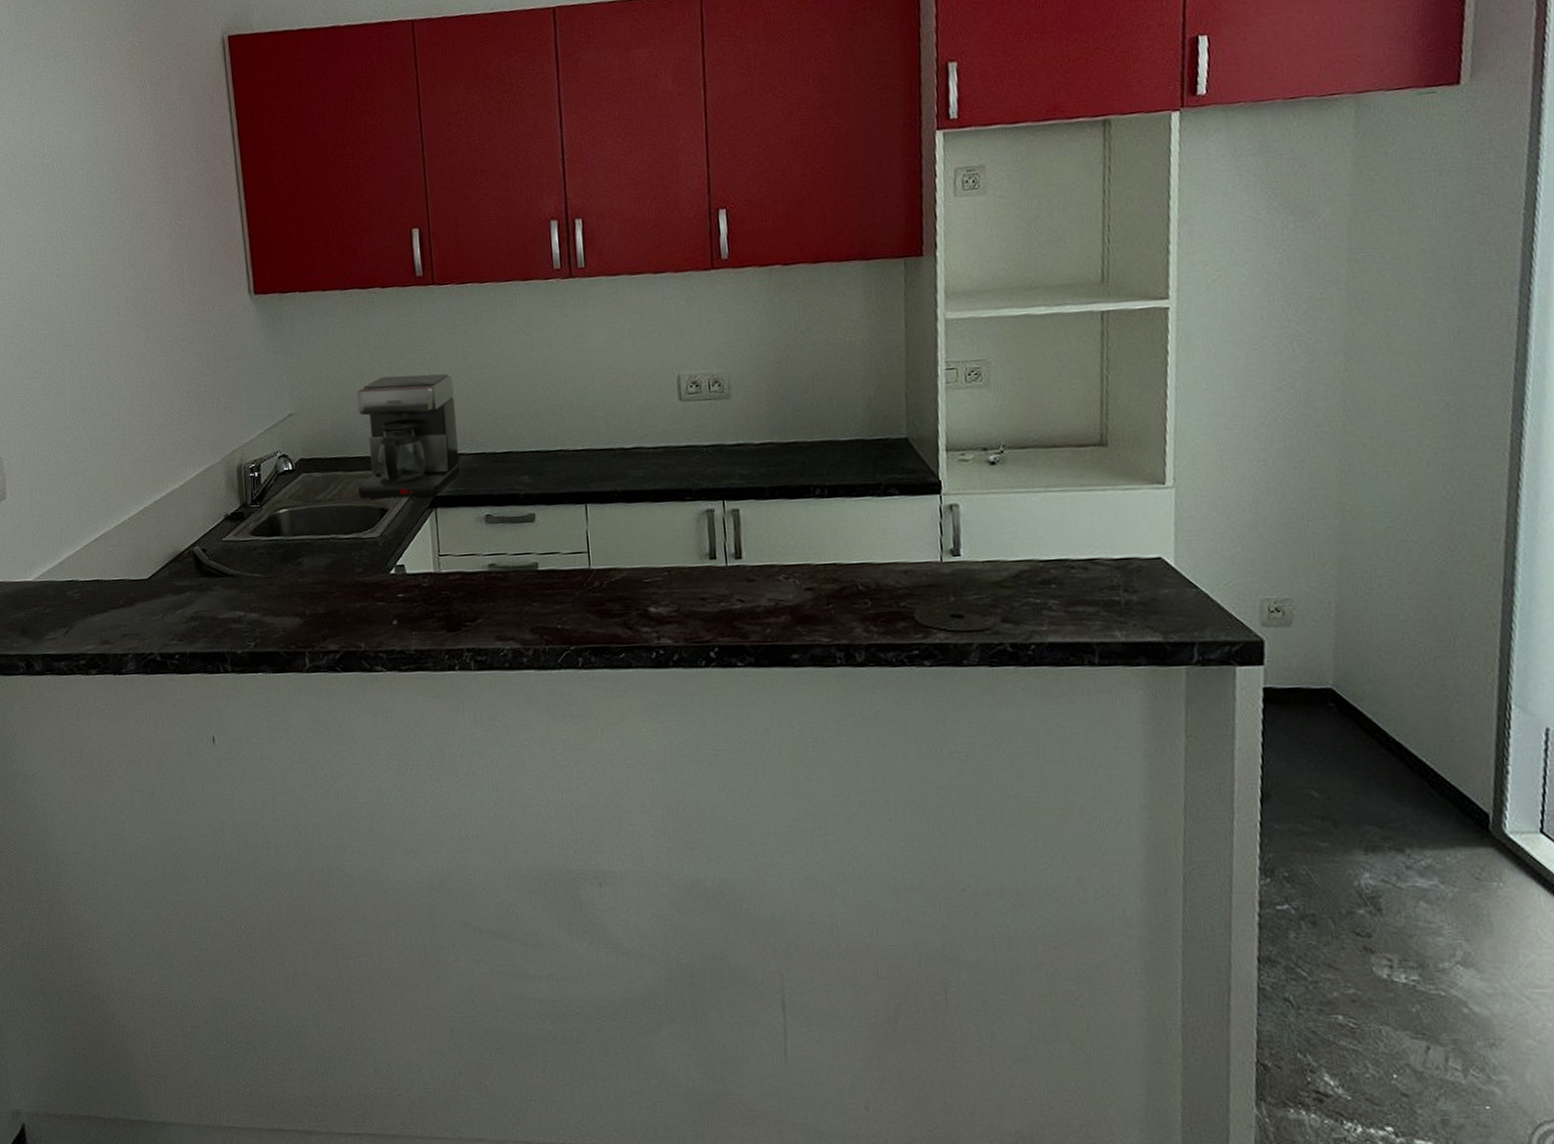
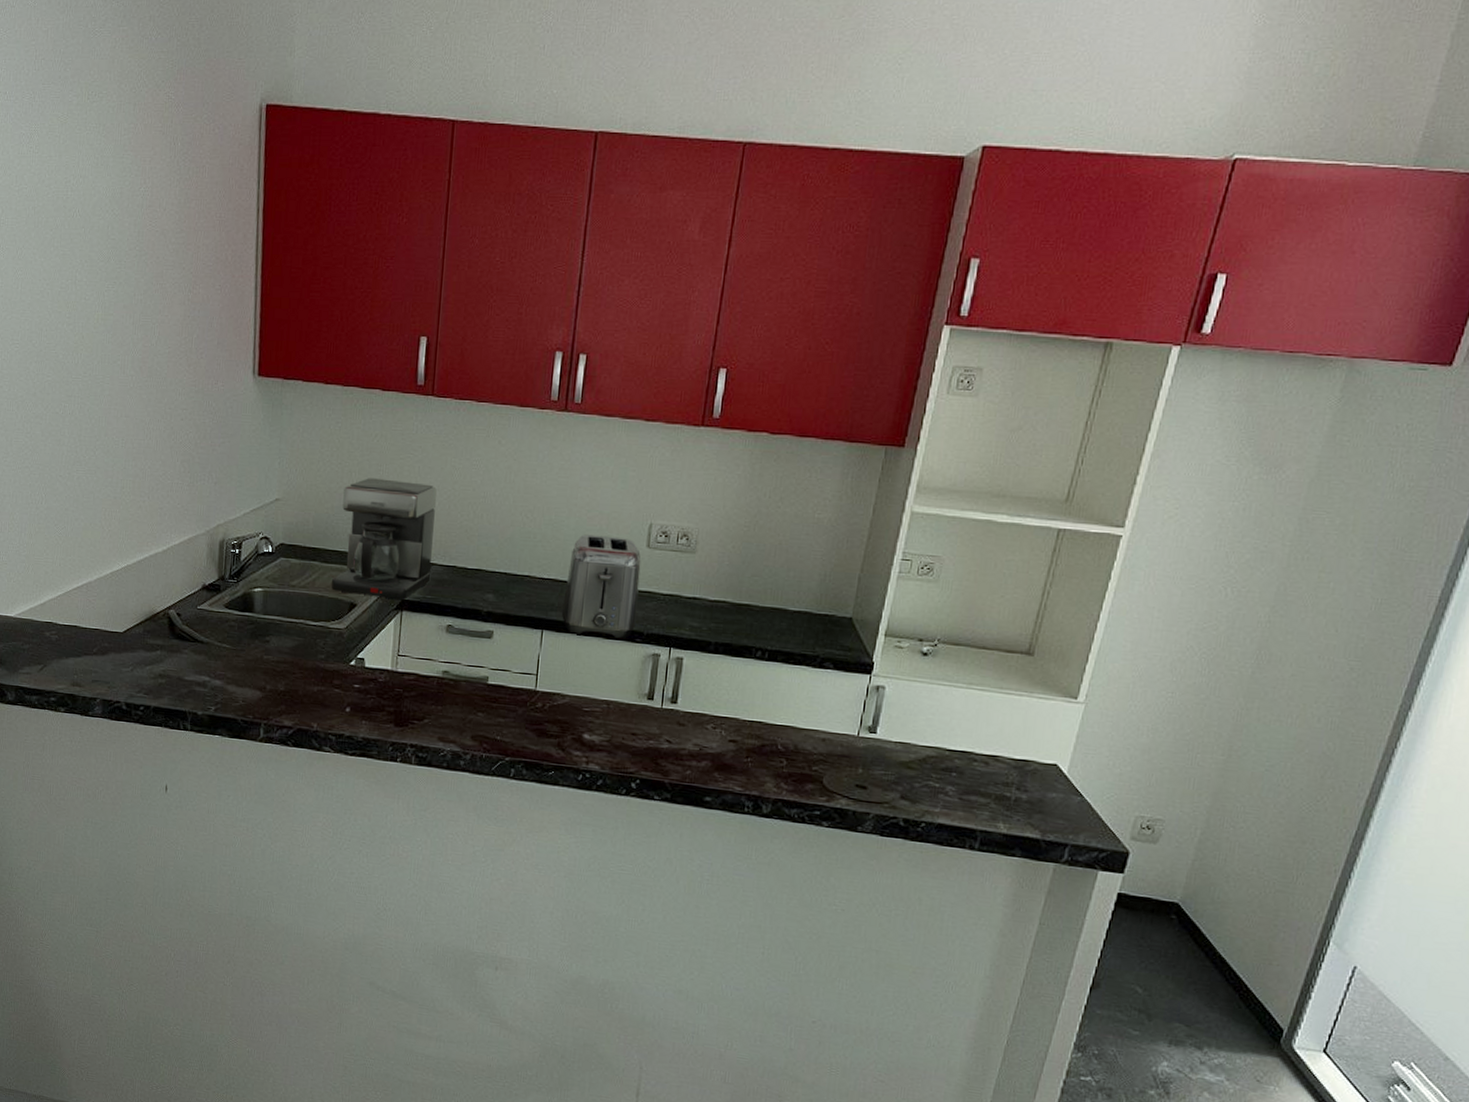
toaster: none [602,394,683,503] -> present [561,534,641,640]

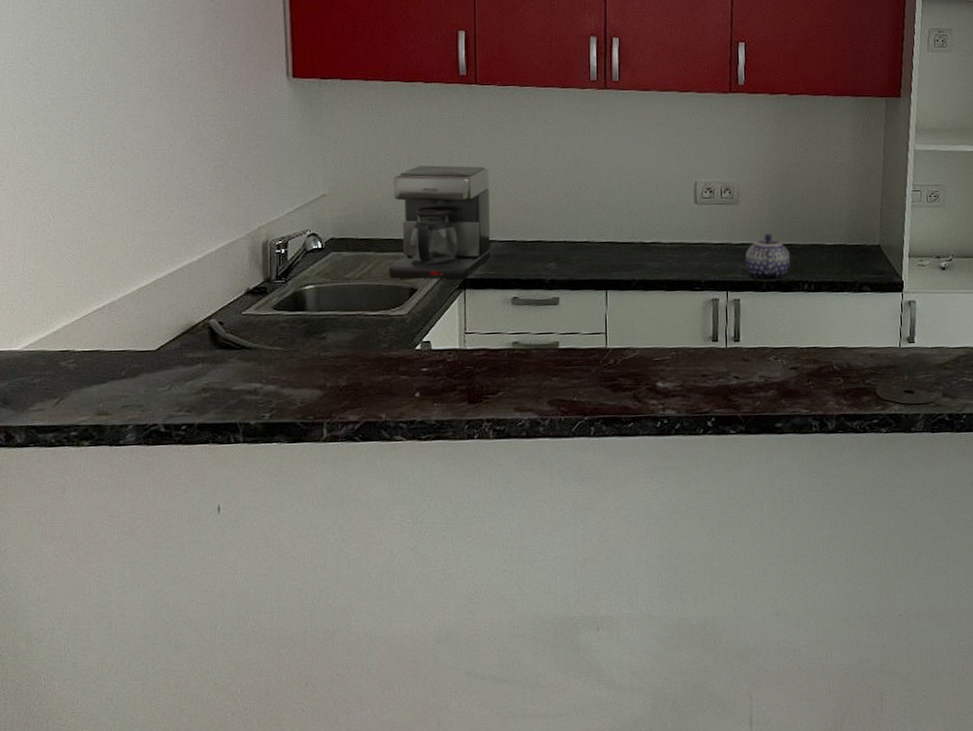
toaster: present [561,534,641,640] -> none [622,196,693,290]
teapot: none [693,589,747,644] -> present [744,233,791,282]

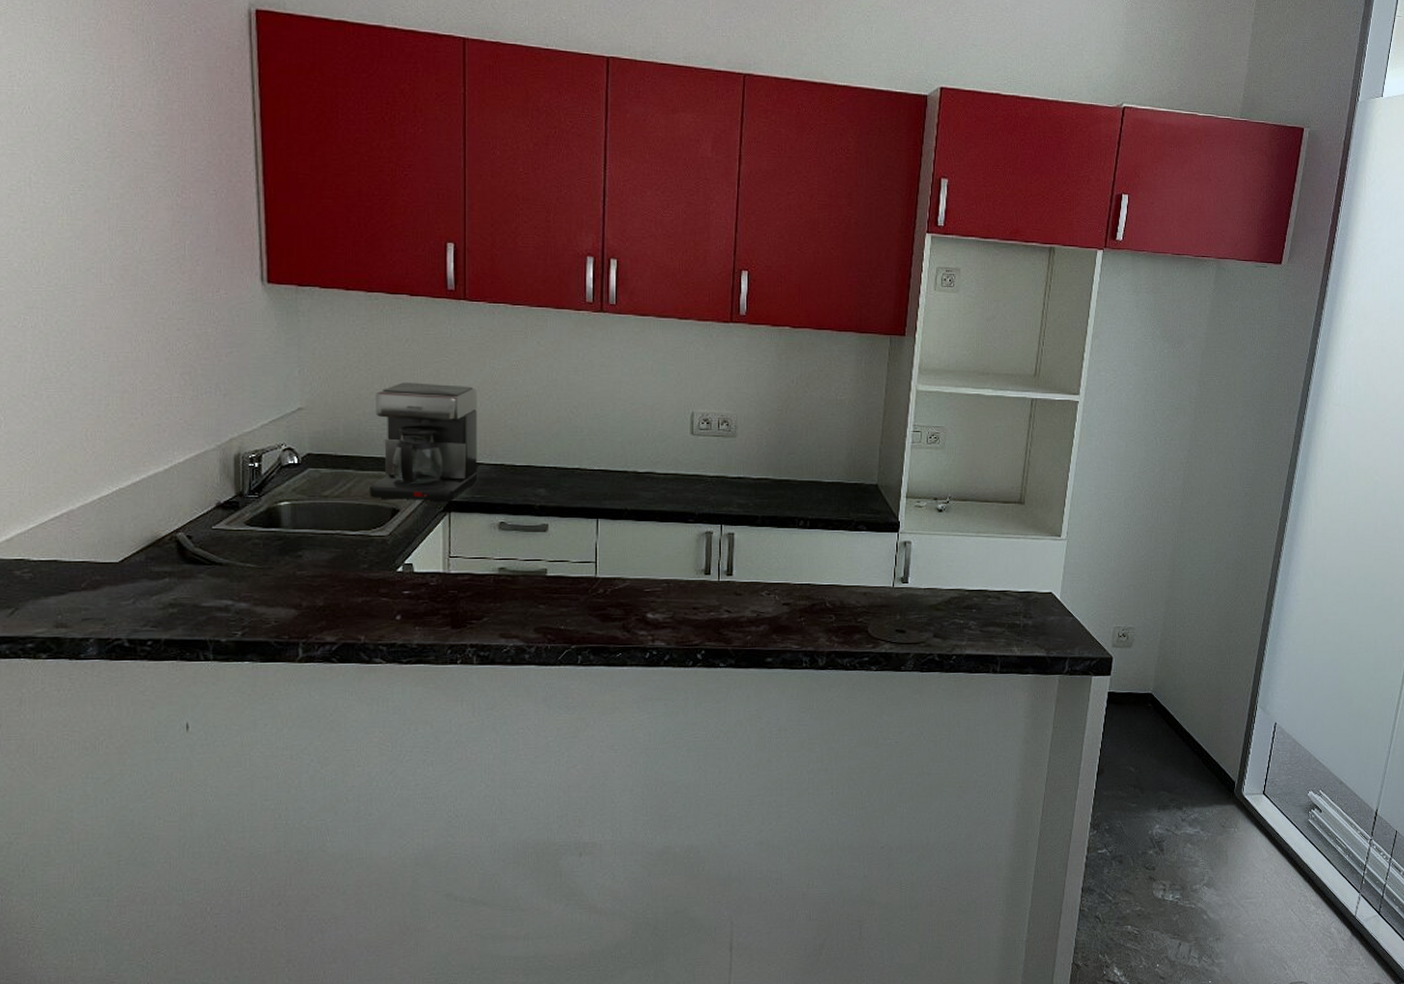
teapot: present [744,233,791,282] -> none [740,467,787,517]

